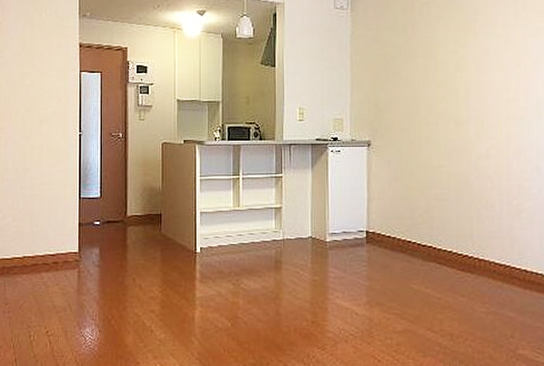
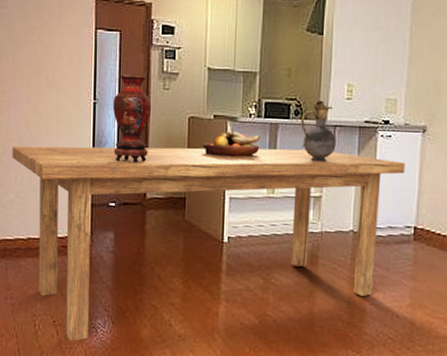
dining table: none [9,166,354,350] -> present [12,146,405,341]
vase: none [96,109,130,185] -> present [113,74,152,163]
fruit bowl: none [175,153,225,176] -> present [202,130,260,158]
pitcher: none [260,123,292,177] -> present [301,100,336,162]

